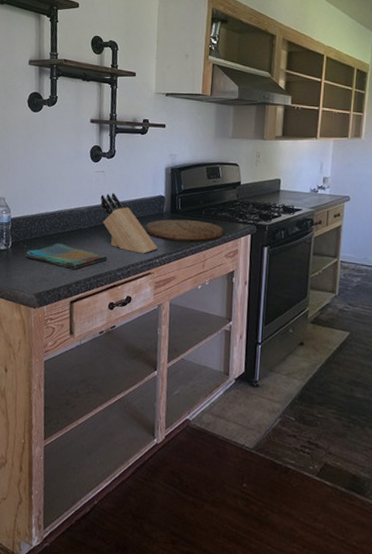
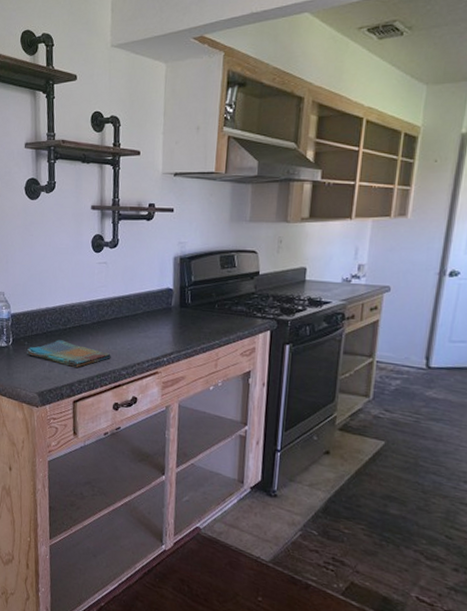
knife block: present [100,193,158,254] -> none [103,286,166,352]
cutting board: present [145,219,223,243] -> none [152,314,239,340]

